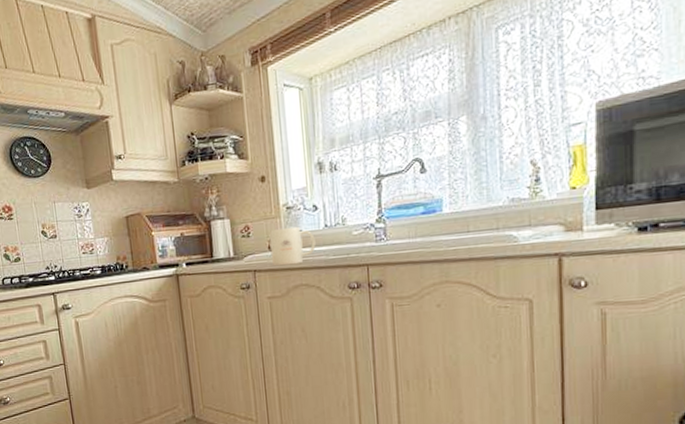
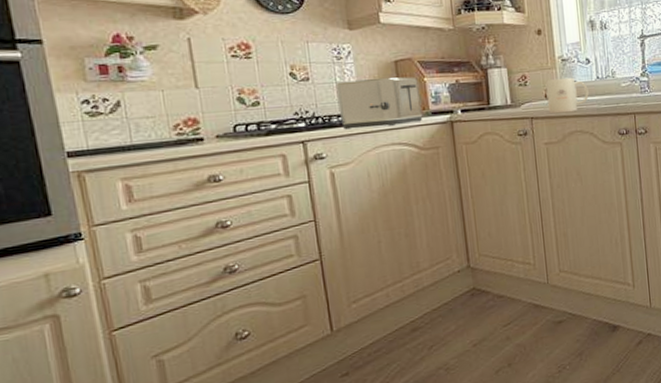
toaster: none [77,231,151,283] -> present [335,76,423,130]

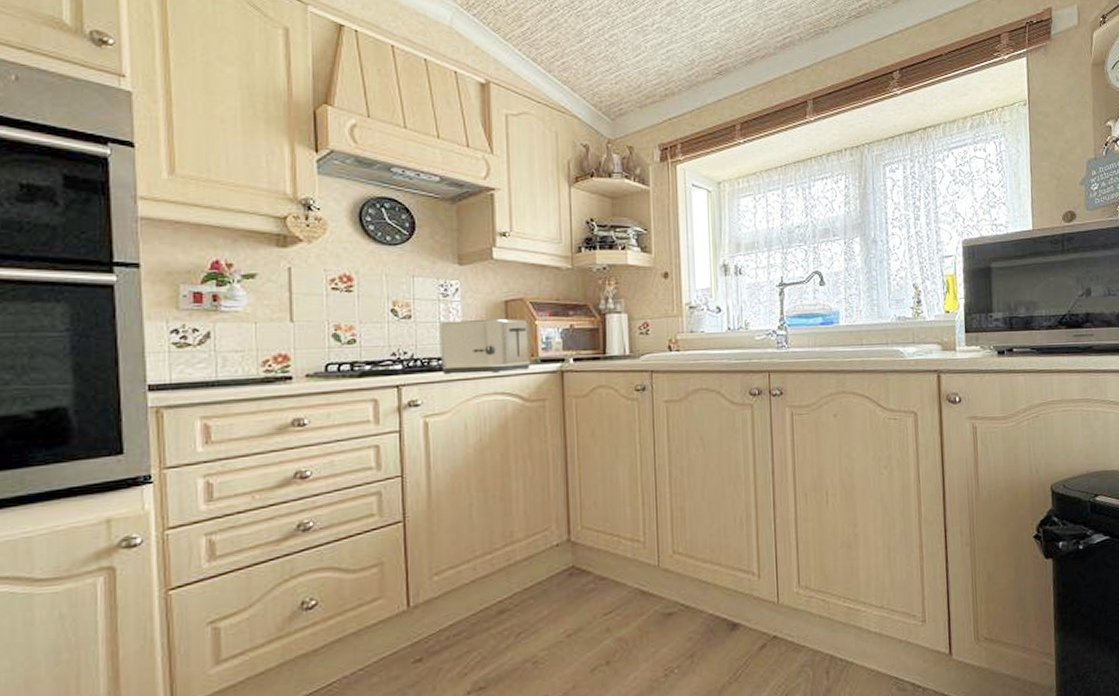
mug: present [545,77,589,114] -> none [669,327,718,368]

